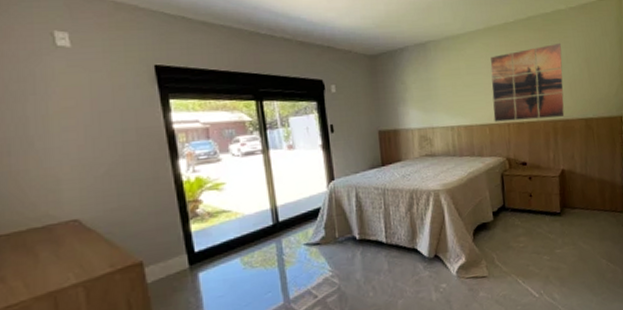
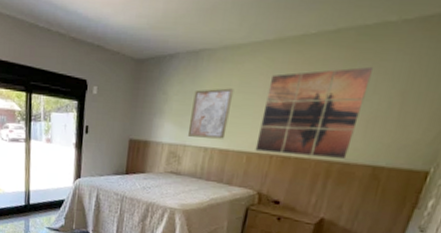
wall art: none [430,71,466,119] -> present [187,88,234,139]

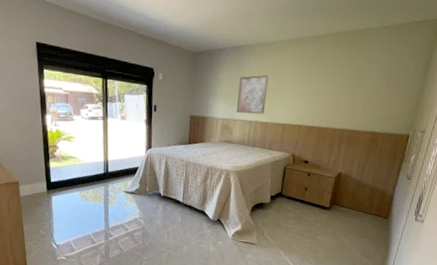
wall art: present [255,66,373,159] -> none [288,59,365,127]

